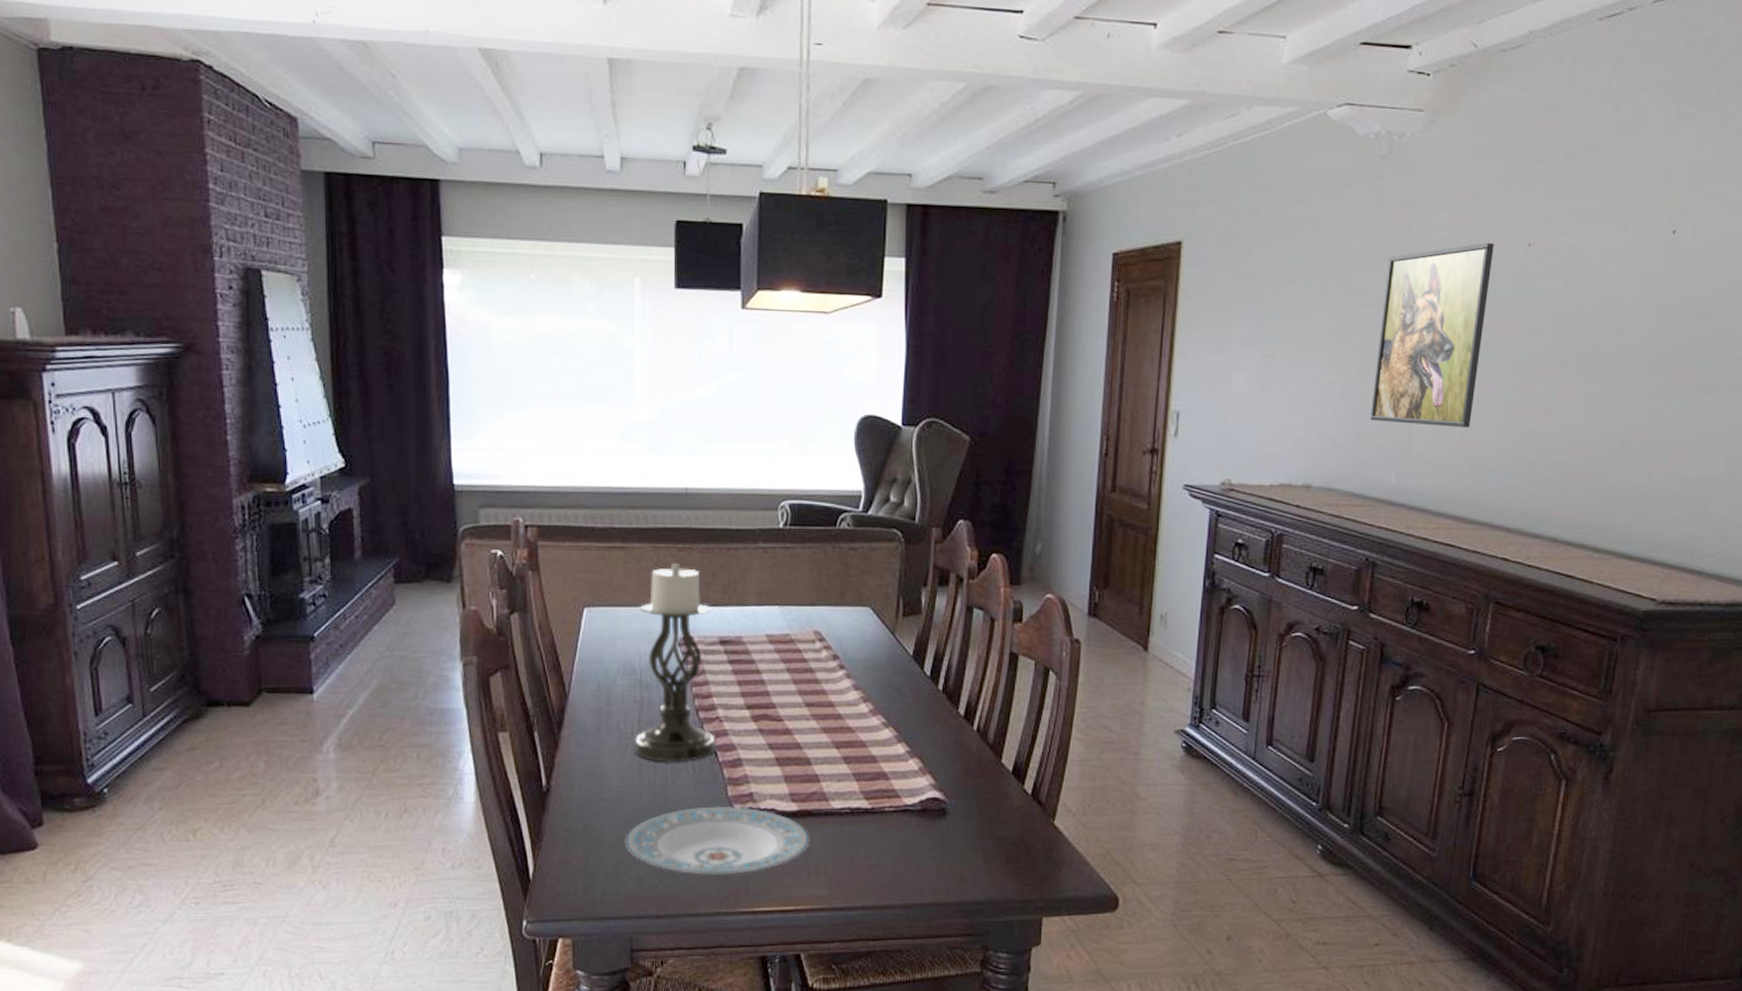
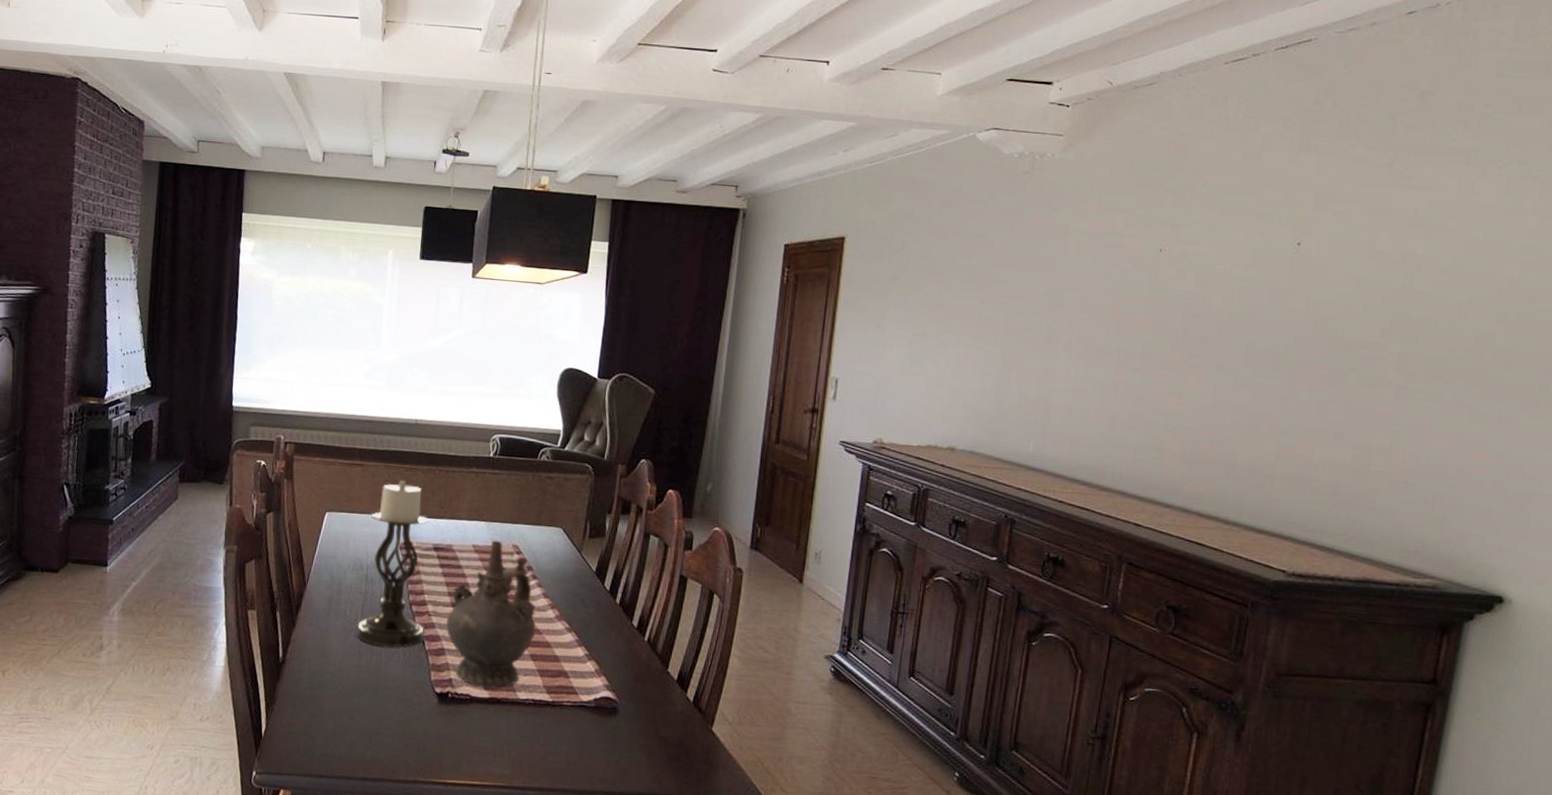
plate: present [625,805,810,876] -> none [342,687,498,749]
ceremonial vessel: none [741,627,848,799] -> present [446,540,536,688]
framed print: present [1370,242,1494,427] -> none [1011,247,1127,406]

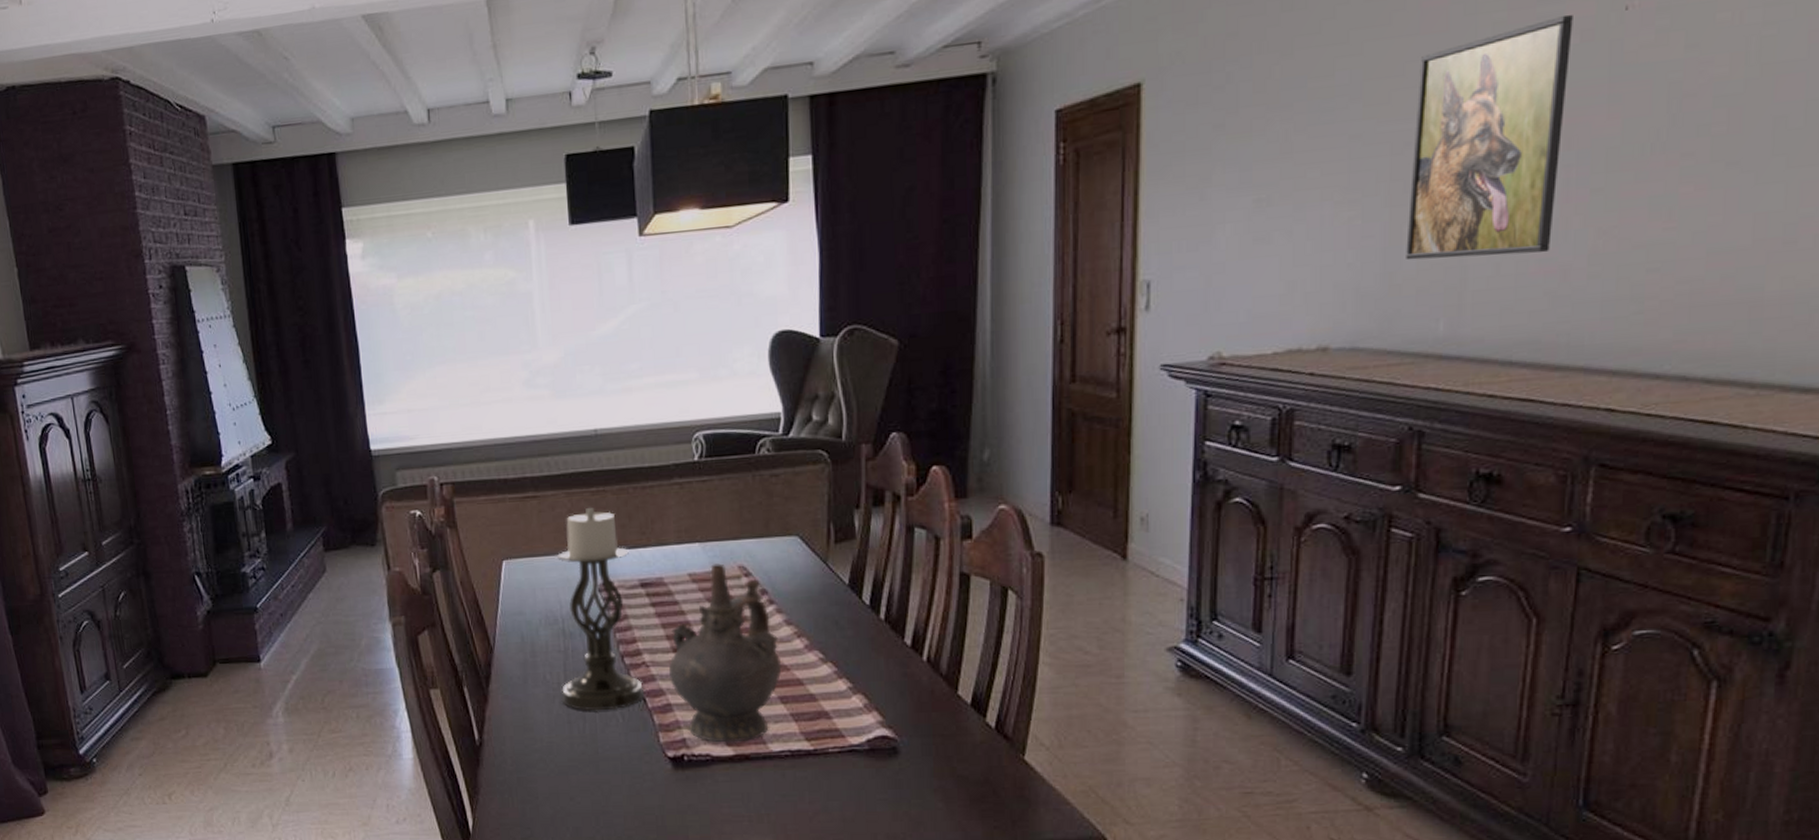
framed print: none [1011,247,1127,406] -> present [1406,14,1573,261]

